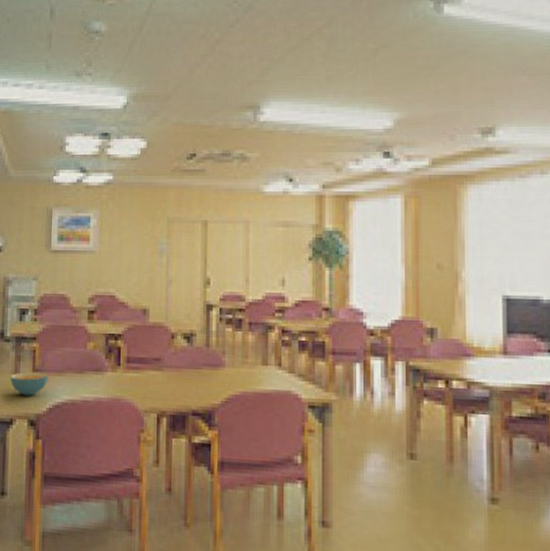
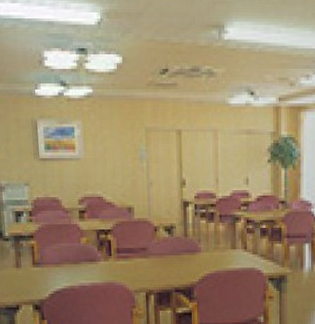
cereal bowl: present [10,371,48,396] -> none [13,265,48,285]

